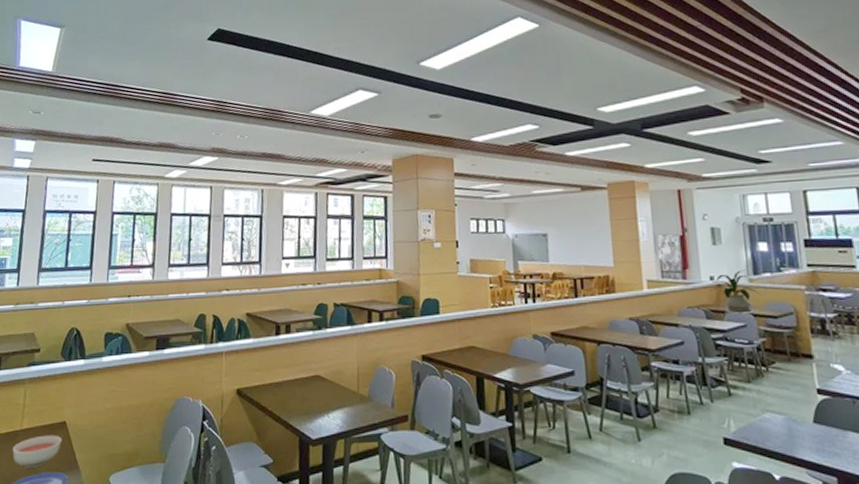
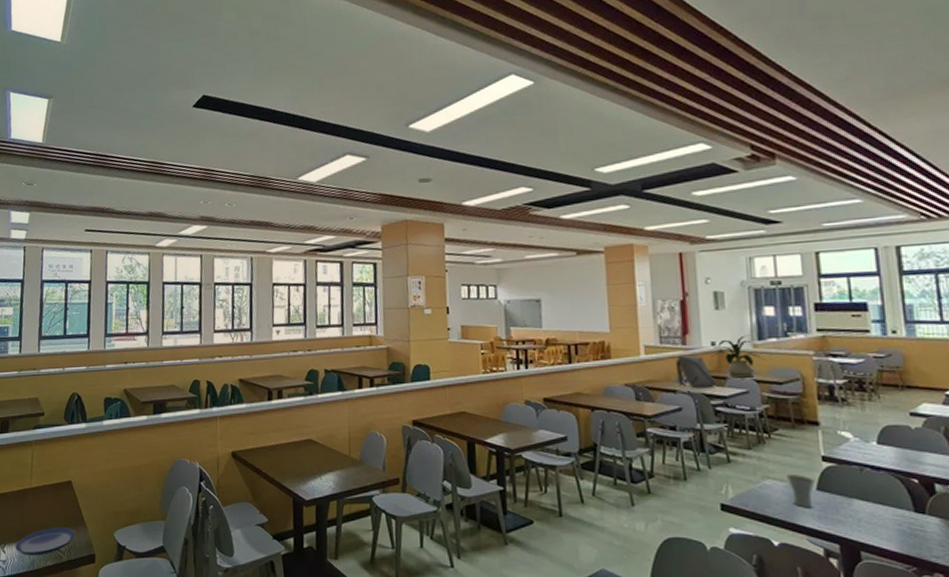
bowl: present [12,435,62,468] -> none [23,493,69,523]
backpack: none [676,289,714,323] -> present [675,355,714,389]
cup: none [785,407,812,441] -> present [787,474,815,508]

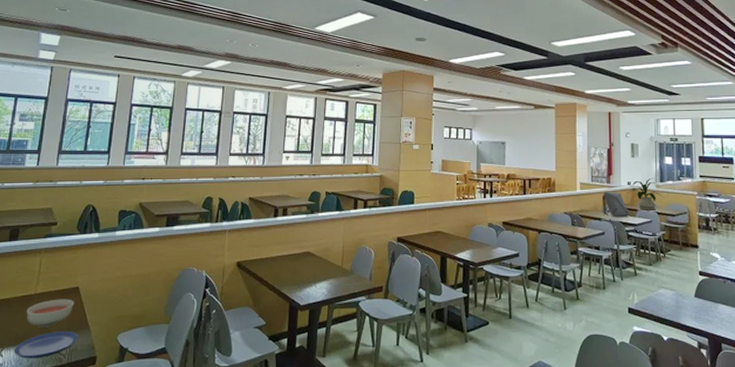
bowl: none [23,493,69,523] -> present [26,299,75,328]
cup: present [787,474,815,508] -> none [675,285,694,311]

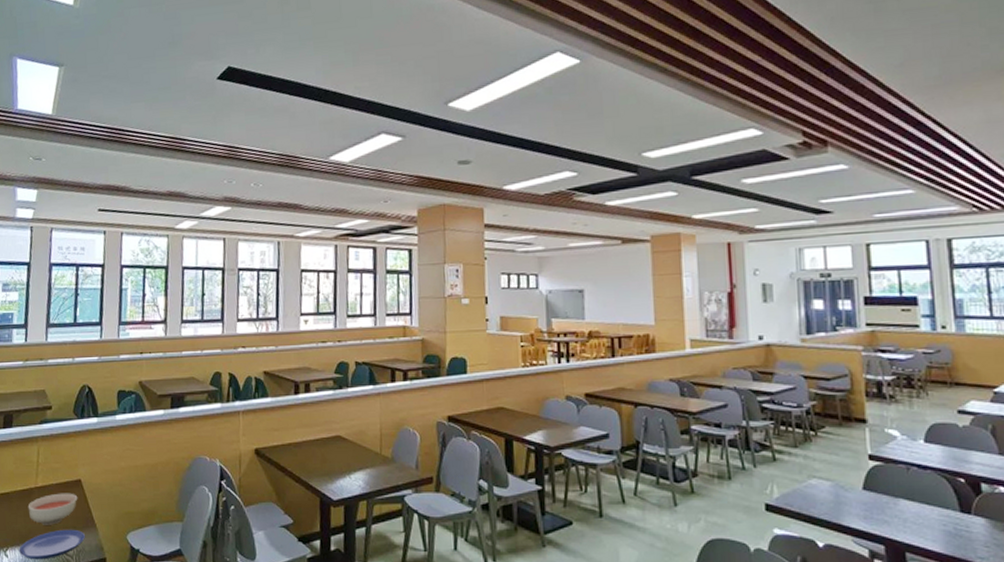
backpack: present [601,191,628,218] -> none [721,349,761,385]
house plant: present [628,178,664,210] -> none [759,329,813,374]

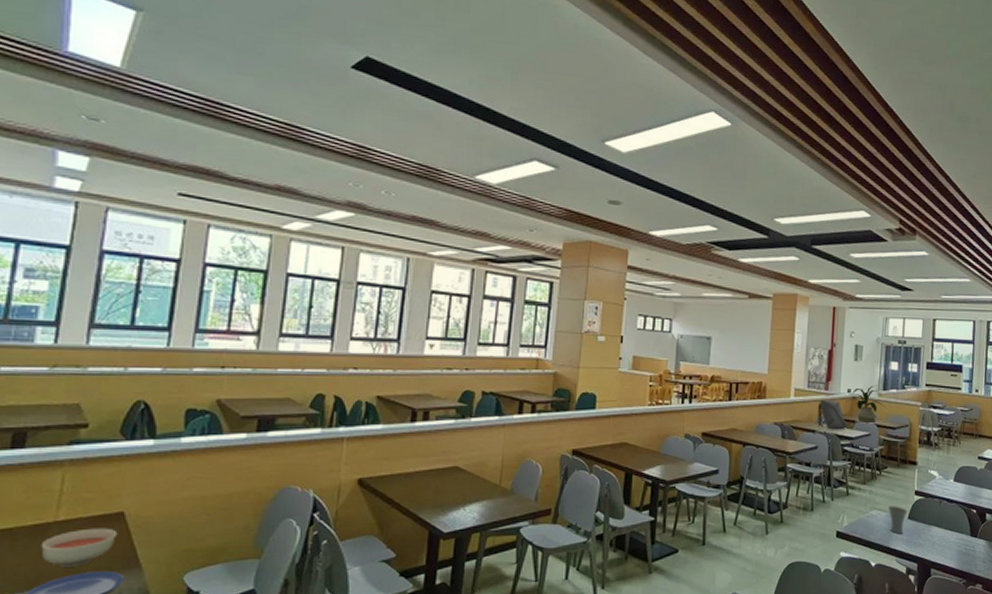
backpack: none [721,349,761,385] -> present [817,399,846,430]
house plant: none [759,329,813,374] -> present [847,385,886,422]
cup: none [833,474,861,508] -> present [888,506,908,534]

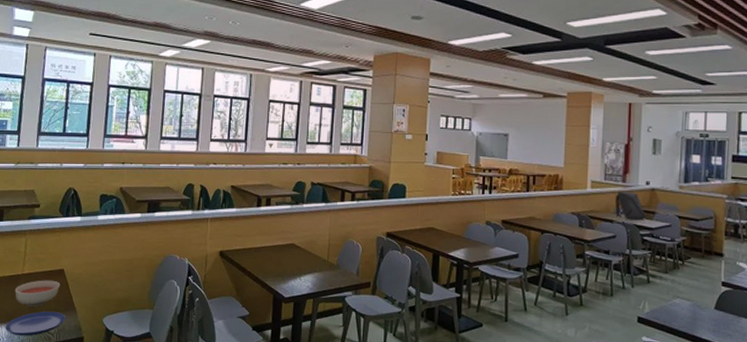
house plant: present [847,385,886,422] -> none [646,178,687,214]
cup: present [888,506,908,534] -> none [693,295,714,324]

